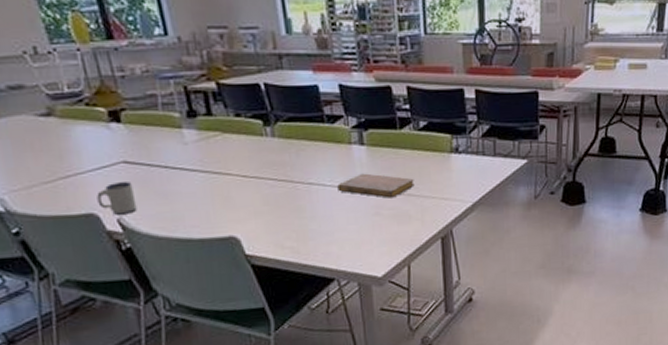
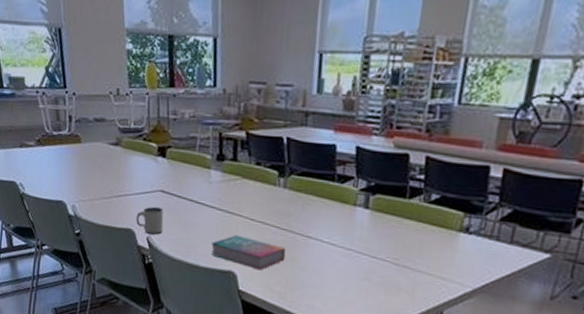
book: none [202,195,291,229] -> present [211,235,286,270]
notebook: present [337,173,415,198] -> none [333,236,413,267]

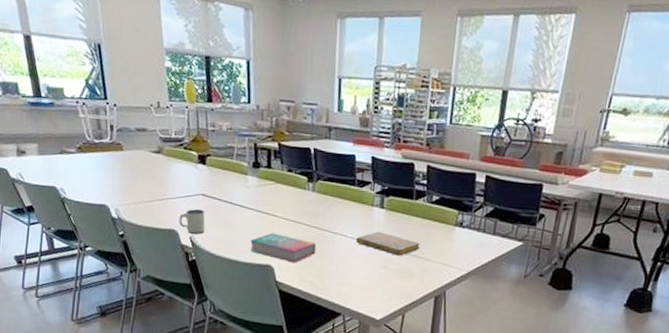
notebook: none [333,236,413,267] -> present [356,231,420,256]

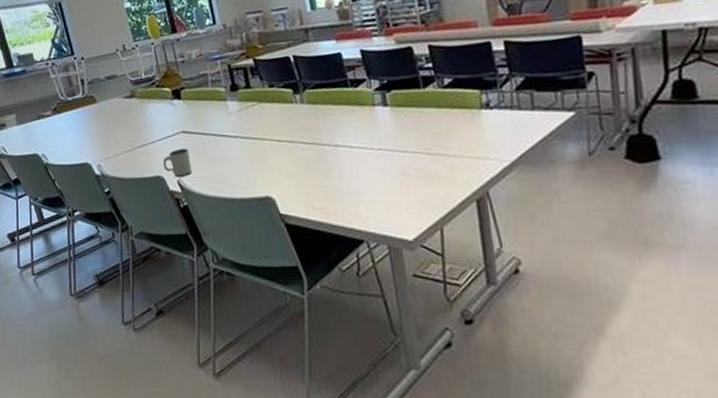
book: present [250,233,317,263] -> none [242,158,319,190]
notebook: present [356,231,420,256] -> none [363,133,443,159]

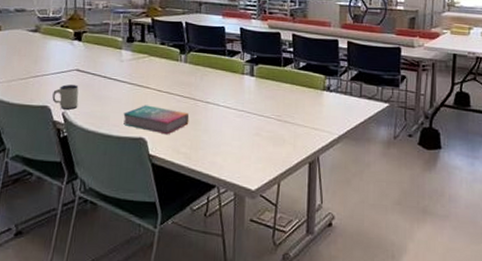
book: none [242,158,319,190] -> present [123,105,190,135]

